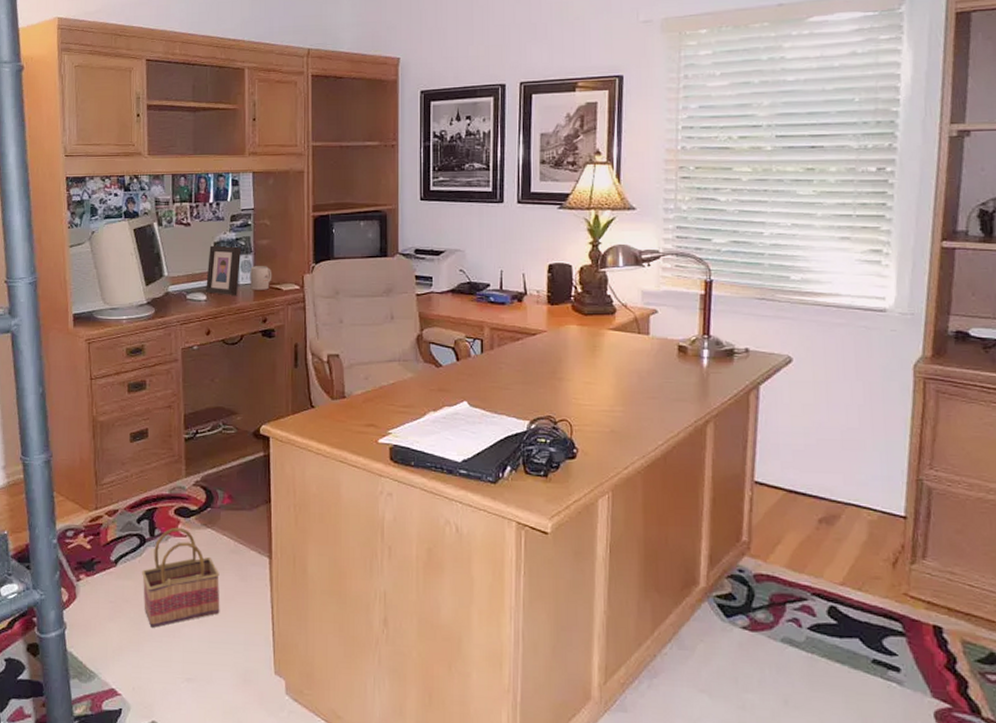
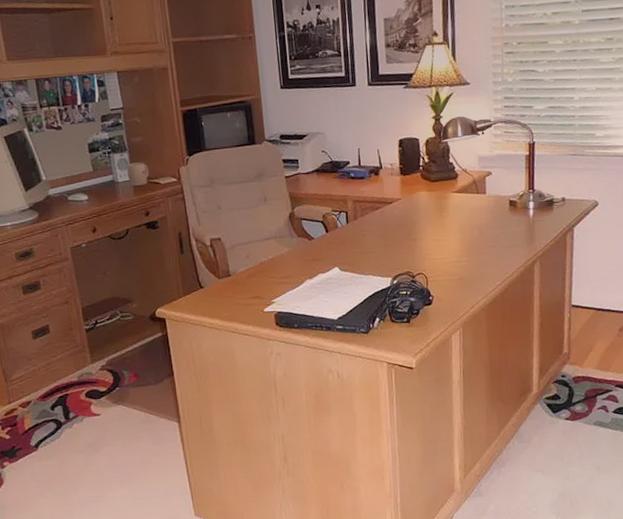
basket: present [141,527,220,628] -> none [62,407,140,496]
picture frame: present [206,245,241,296] -> none [84,146,118,194]

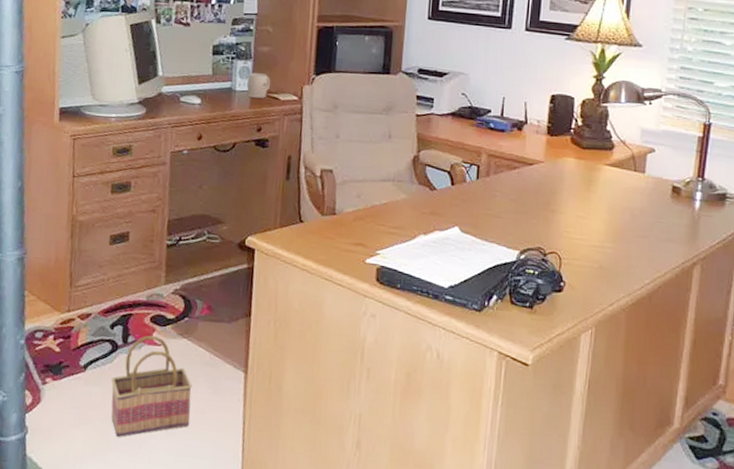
basket: none [62,407,140,496] -> present [110,335,192,437]

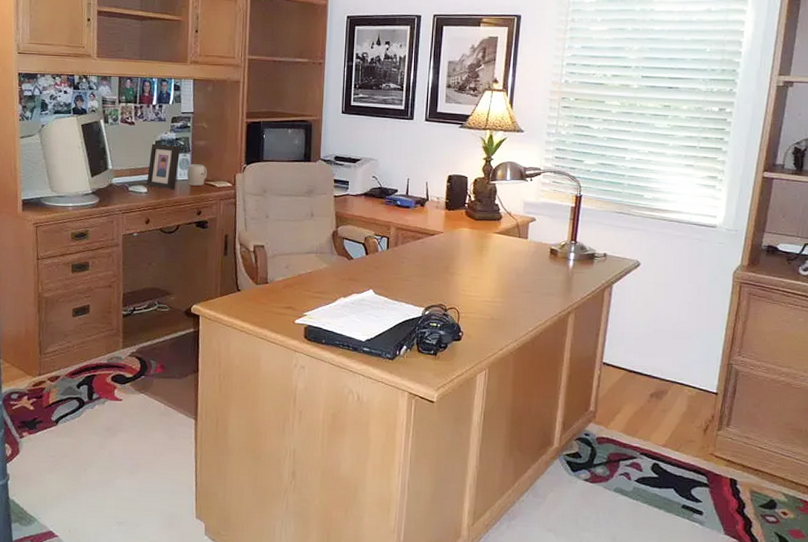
basket: present [110,335,192,437] -> none [79,392,150,479]
picture frame: none [200,48,240,102] -> present [147,143,180,190]

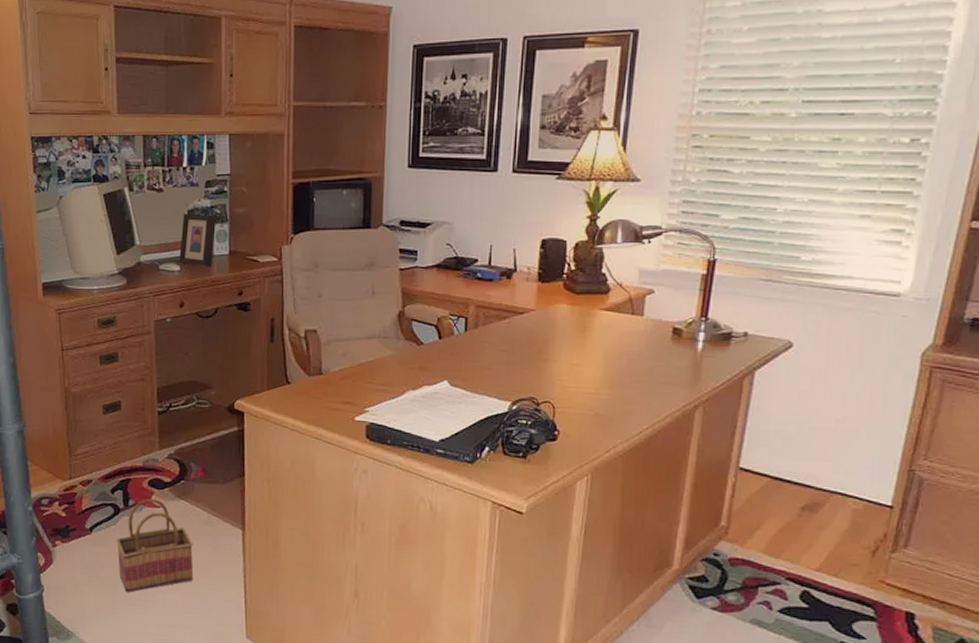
basket: none [79,392,150,479] -> present [115,498,194,592]
mug: present [187,164,208,186] -> none [225,236,249,261]

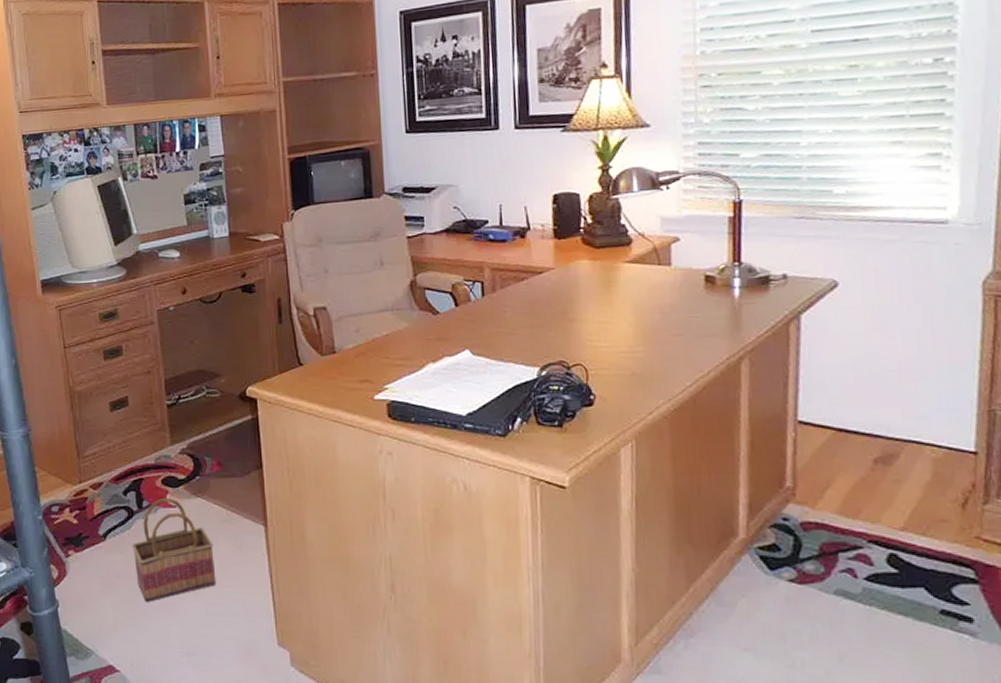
picture frame: present [179,213,216,268] -> none [178,197,214,251]

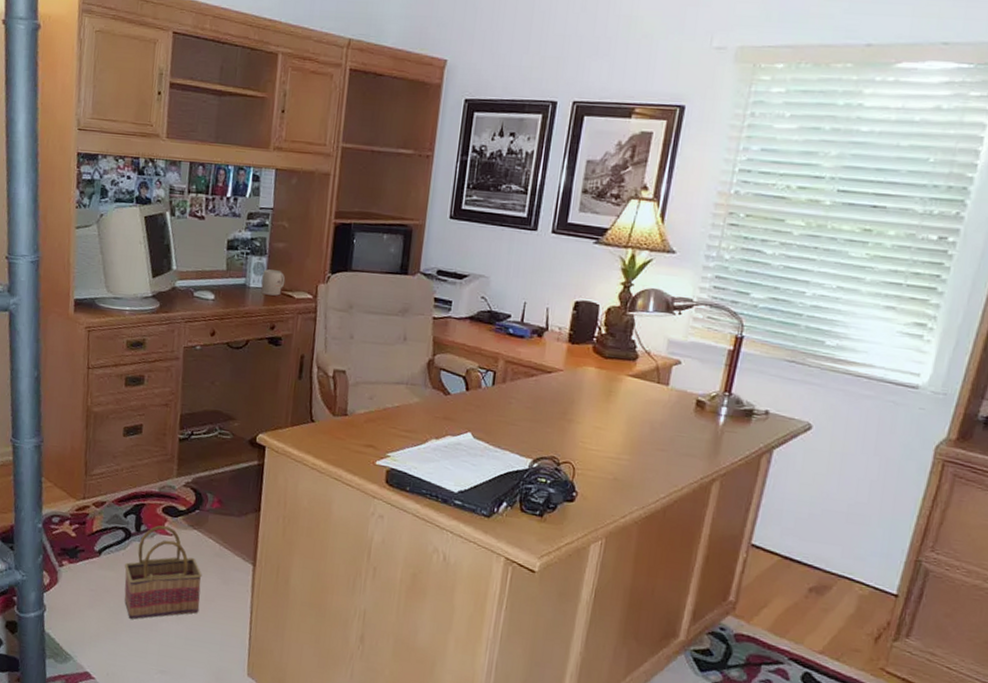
mug: none [224,216,249,243] -> present [261,269,286,296]

